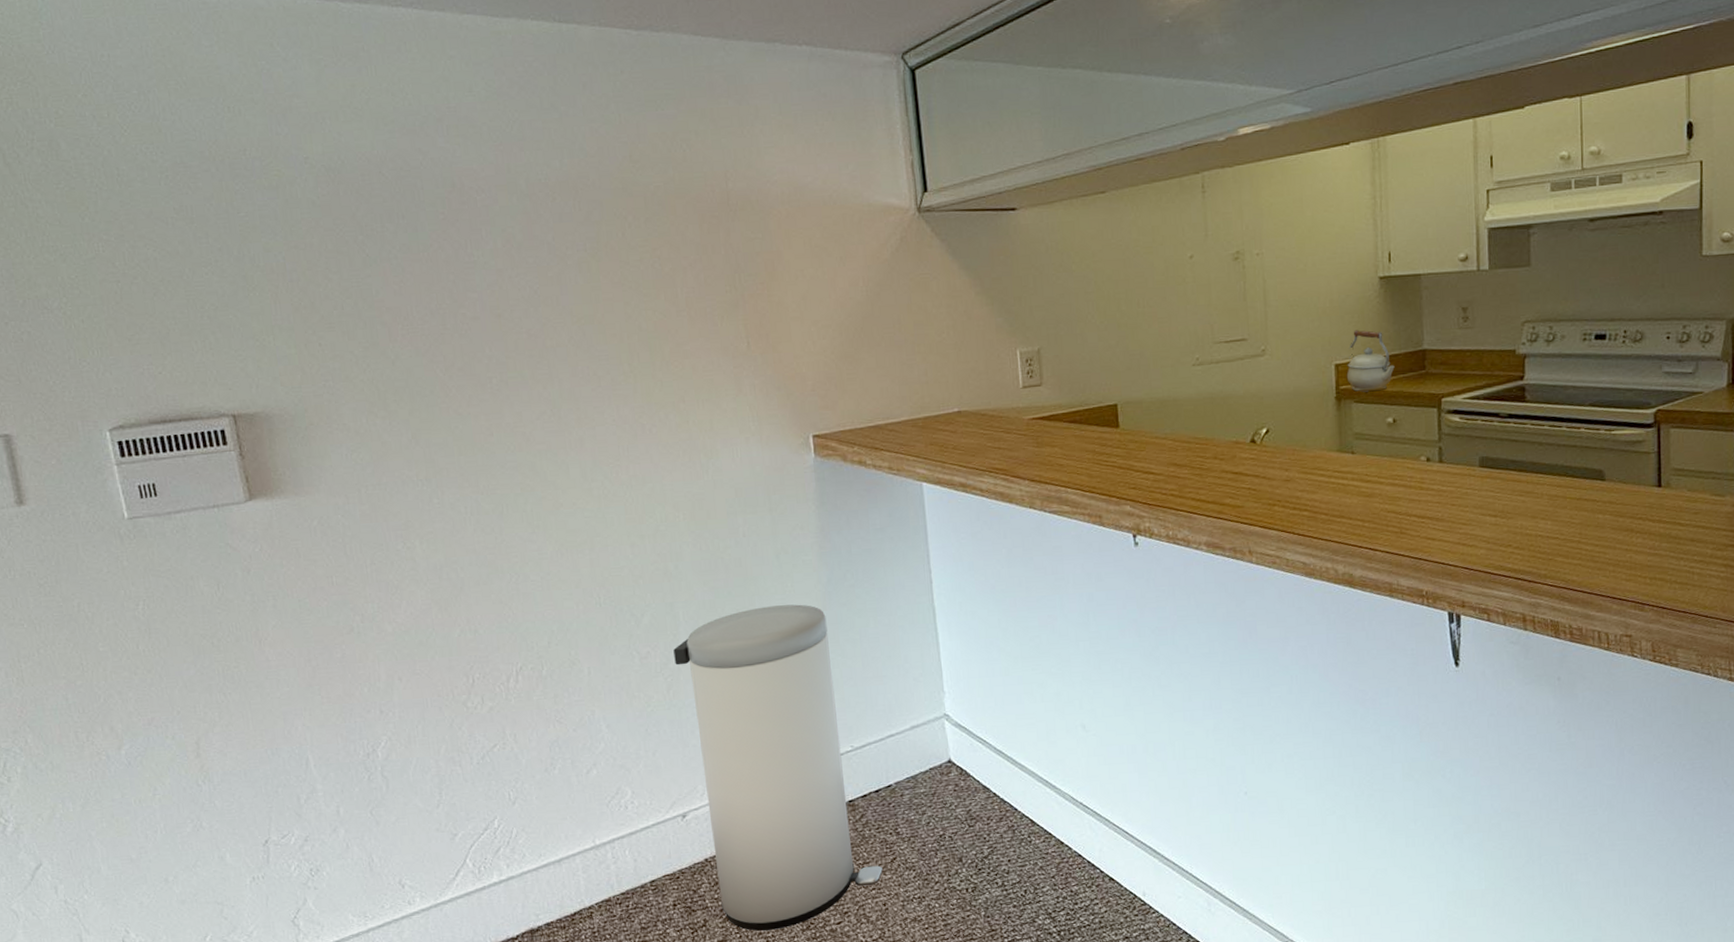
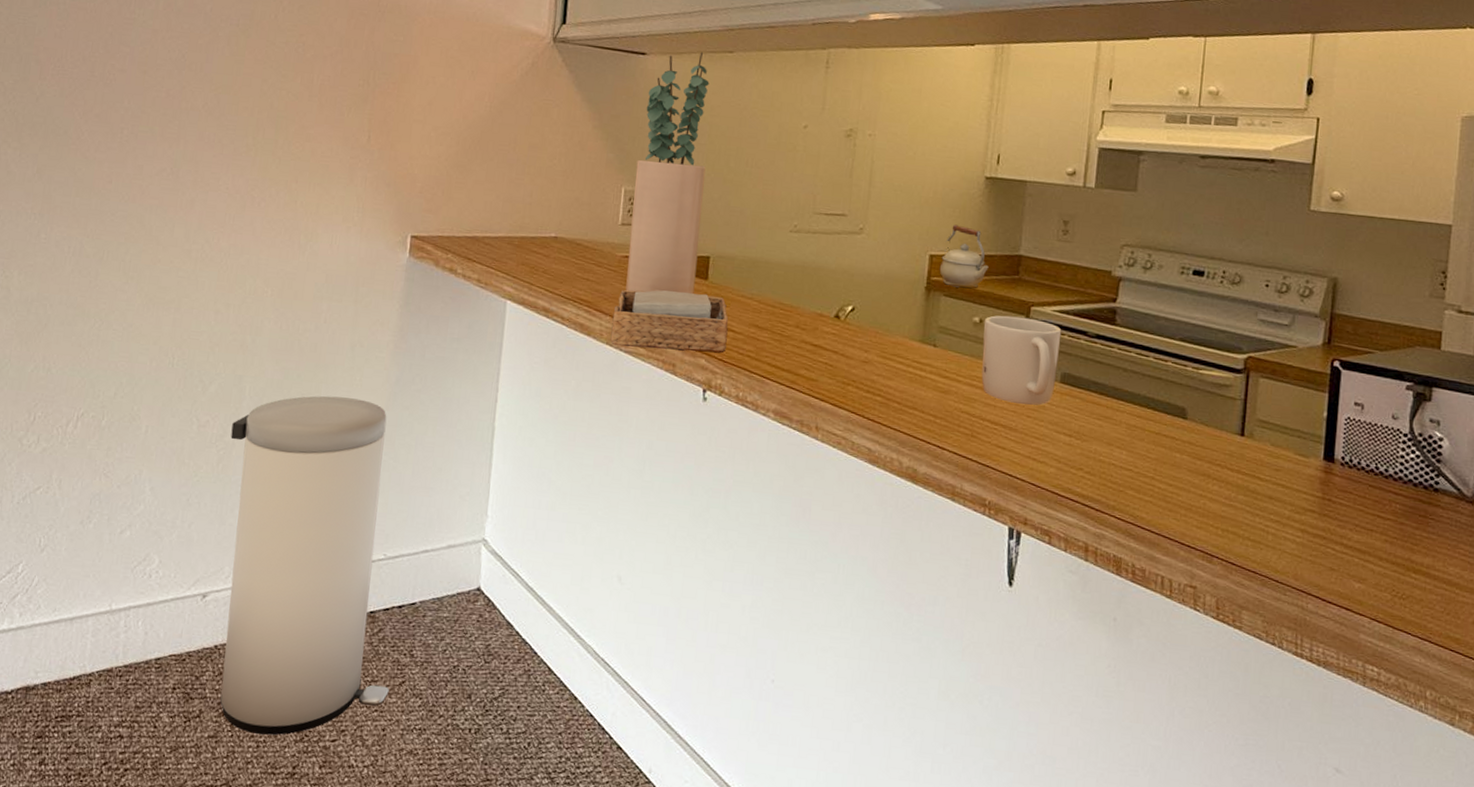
vase: none [1025,197,1108,453] -> present [625,52,710,295]
napkin holder: none [1031,441,1149,508] -> present [610,289,729,354]
mug: none [1397,409,1475,495] -> present [981,315,1062,406]

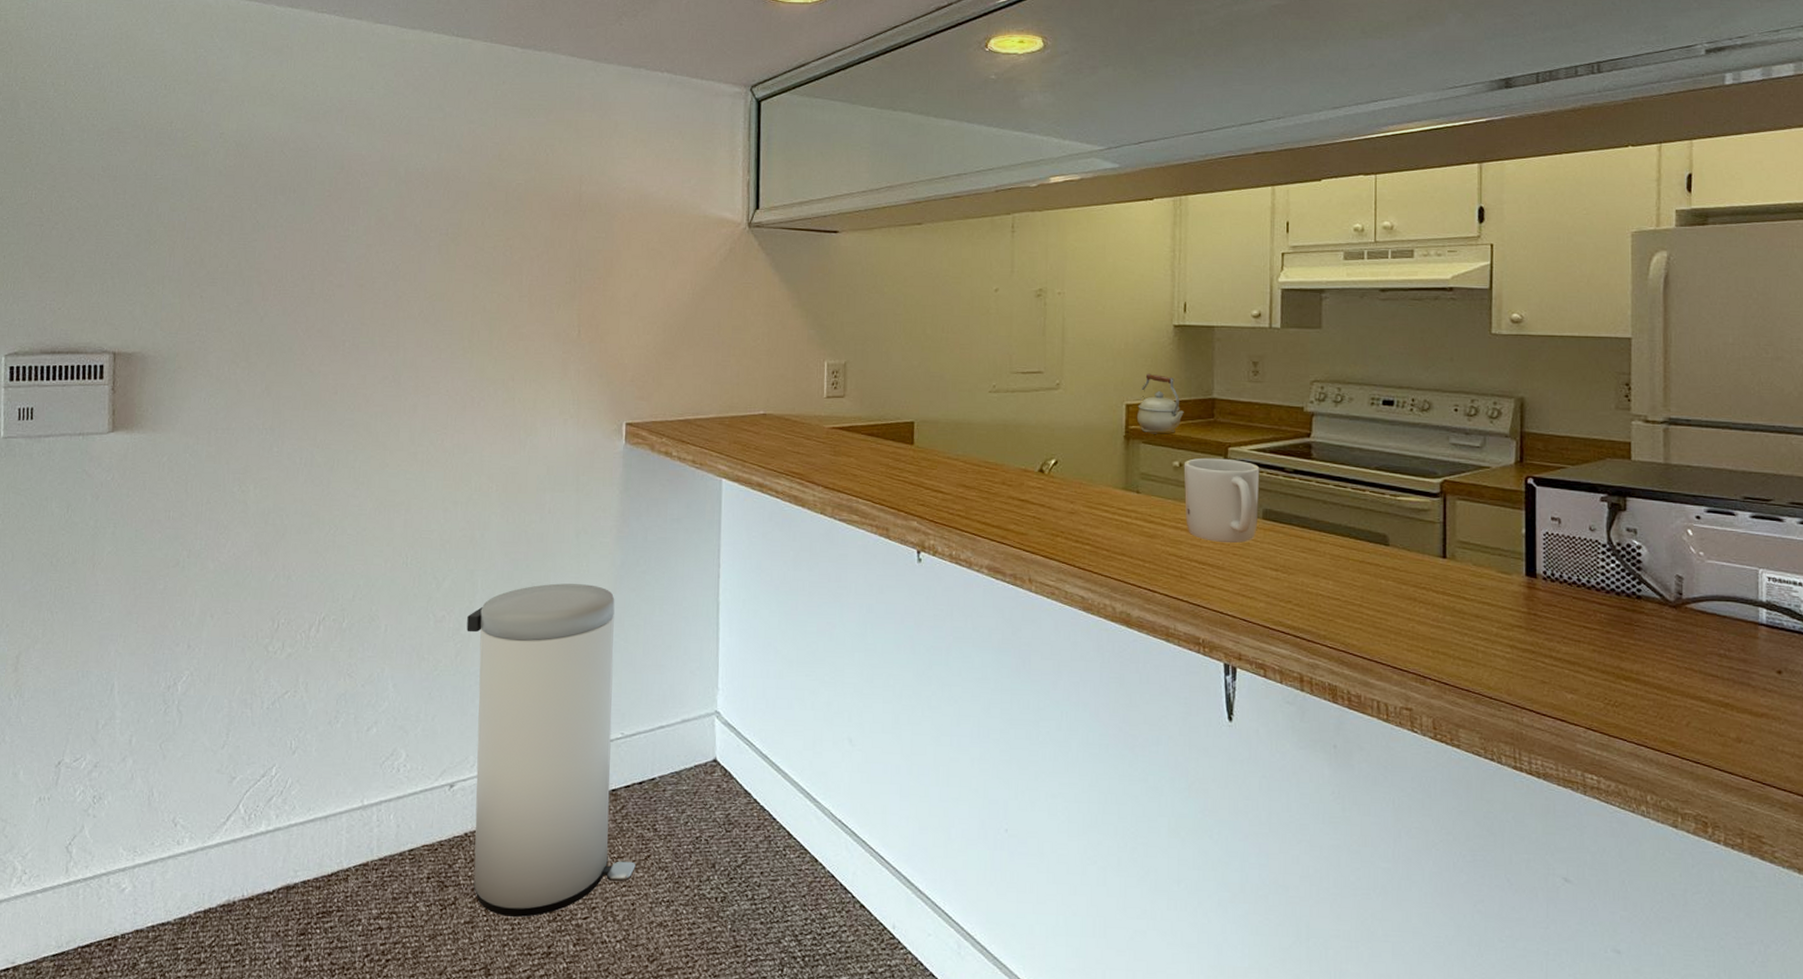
napkin holder: present [610,289,729,354] -> none [824,457,937,515]
vase: present [625,52,710,295] -> none [835,226,904,462]

